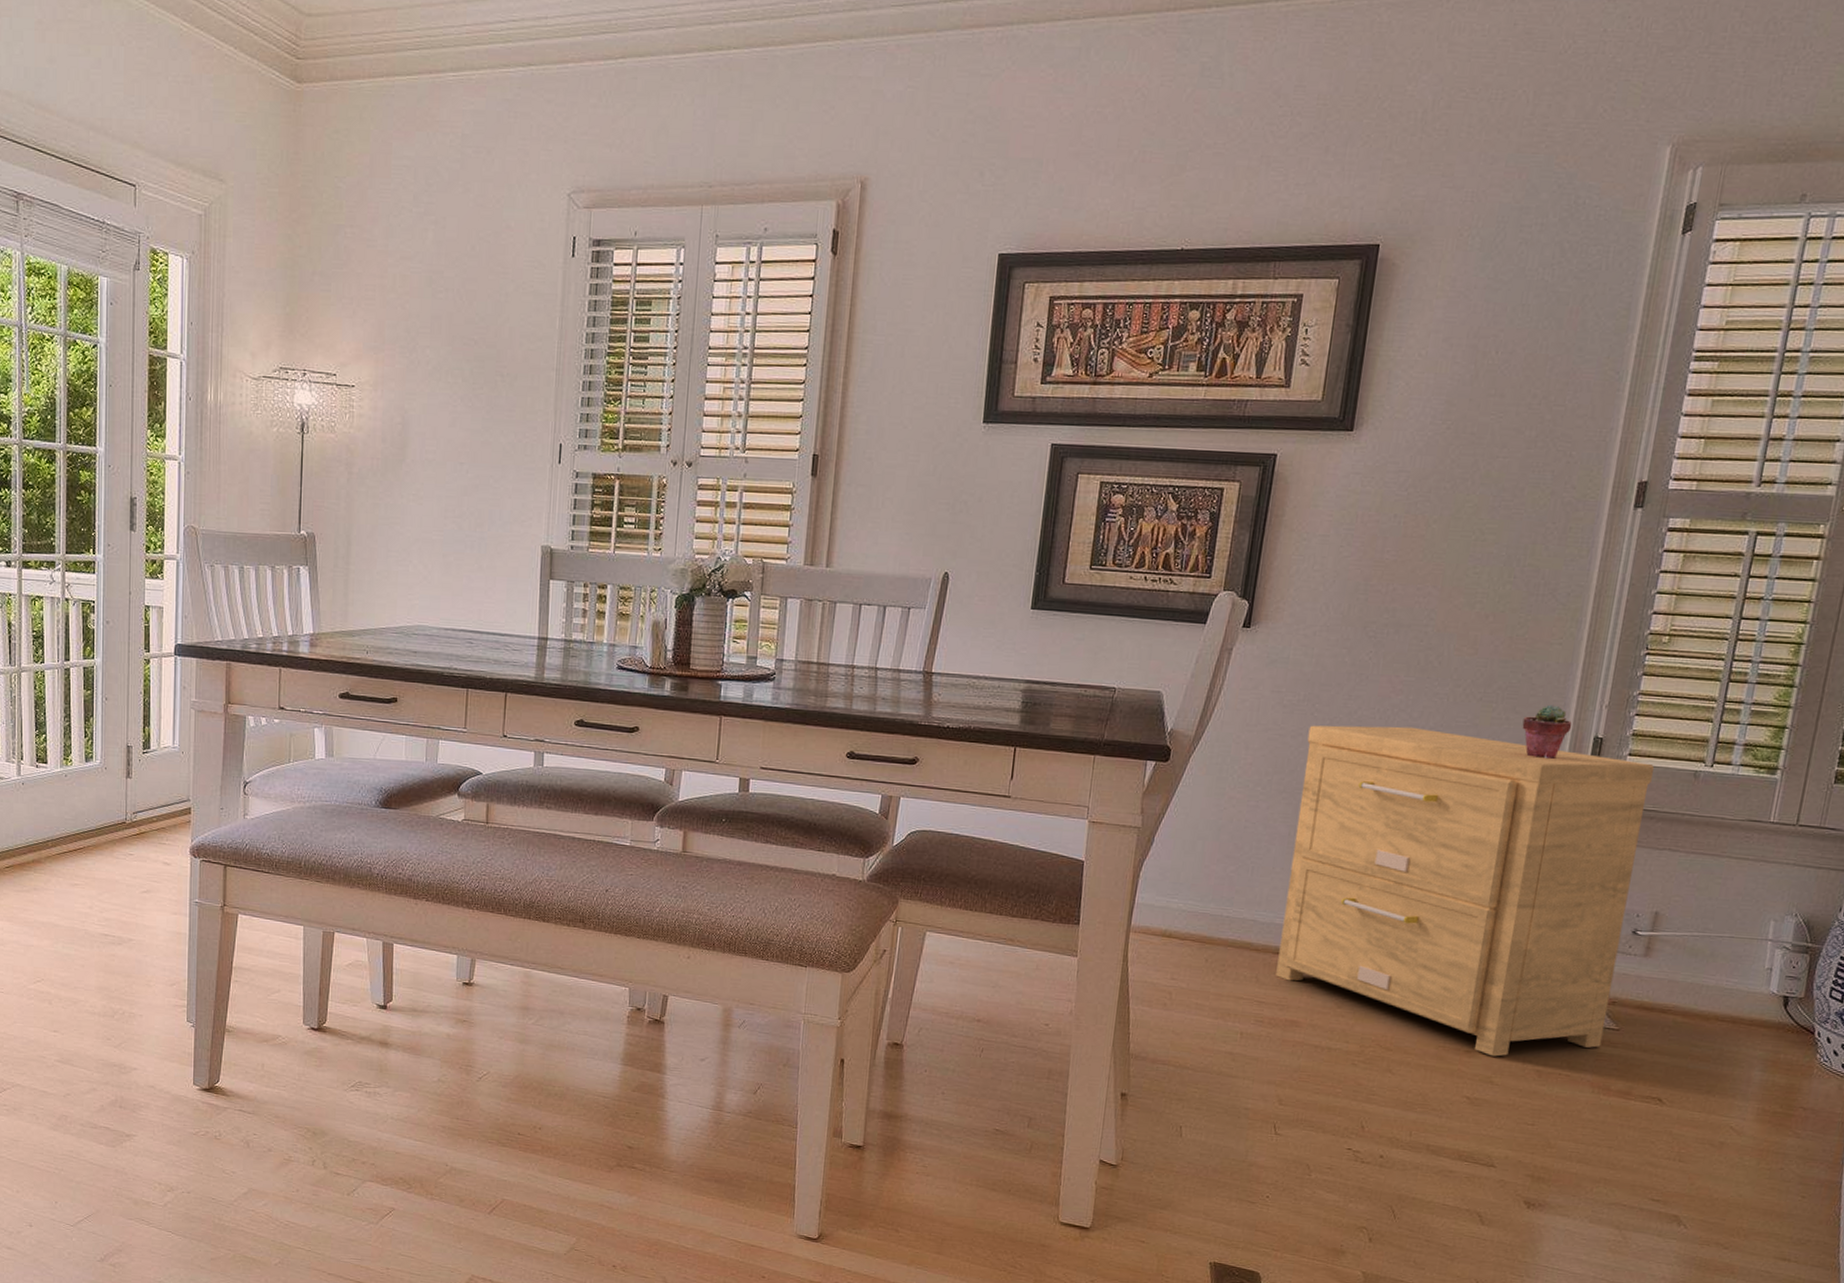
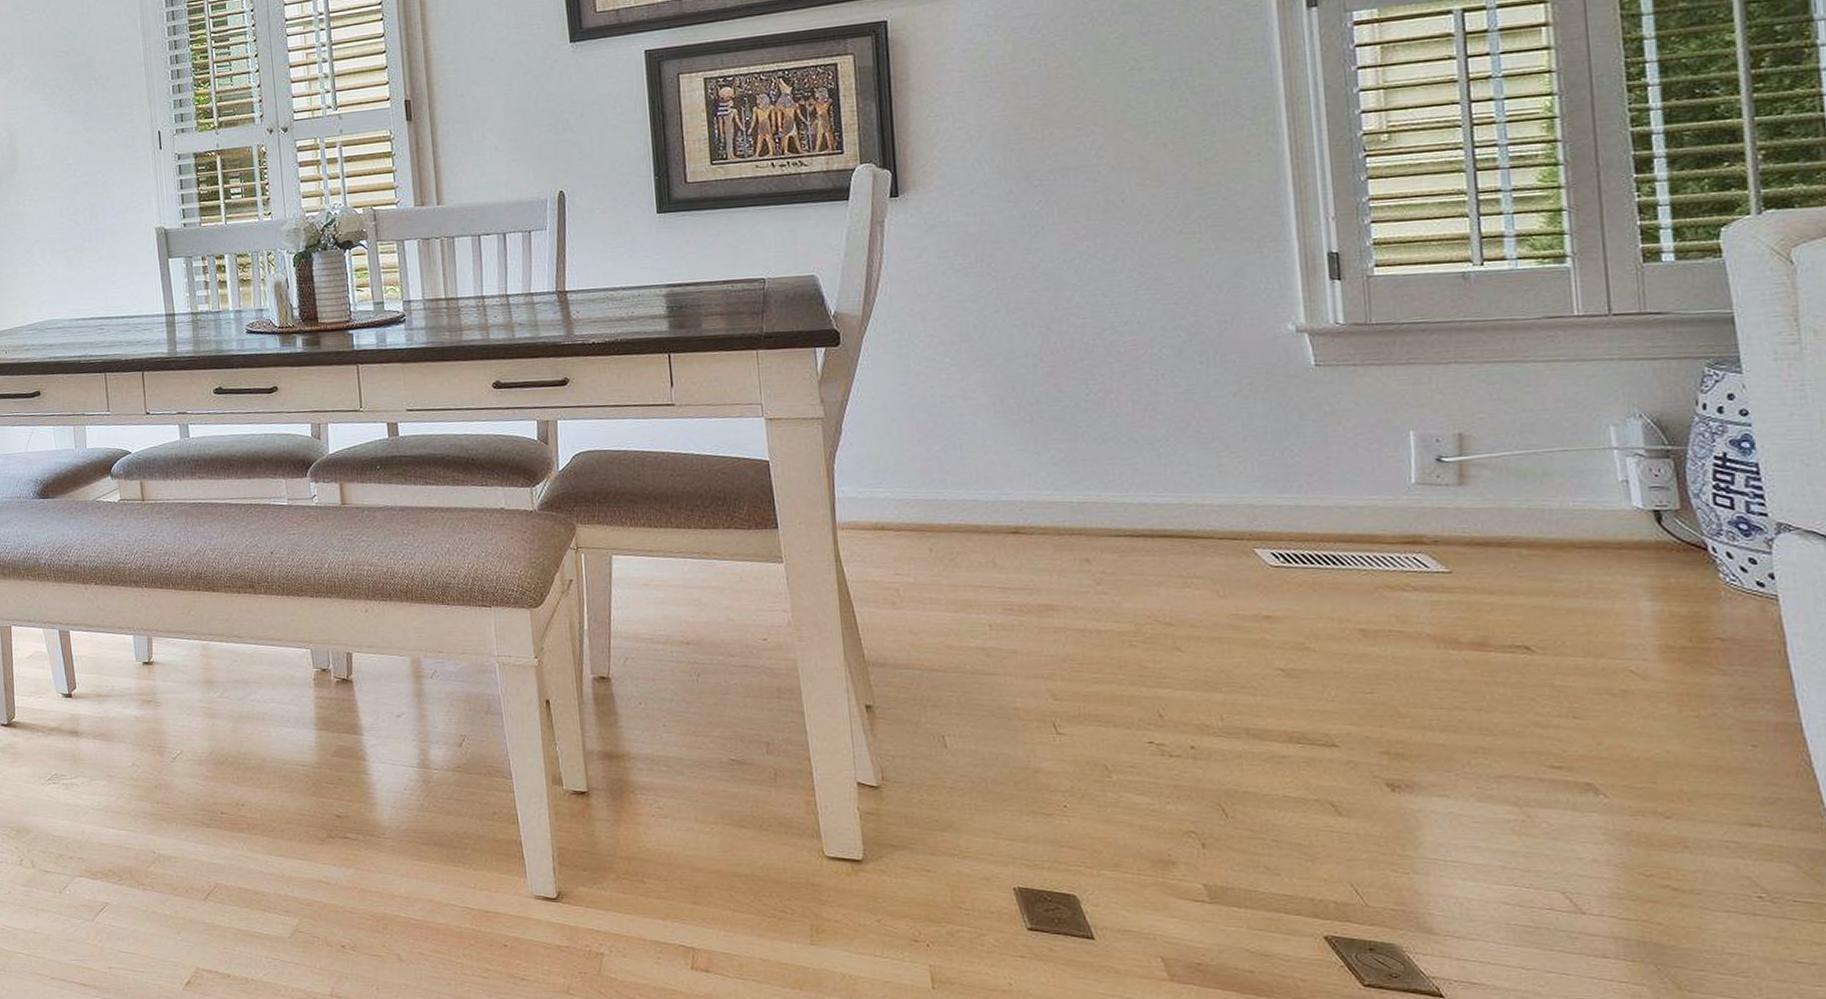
side table: present [1276,725,1654,1057] -> none [989,271,1433,619]
potted succulent: present [1522,704,1572,759] -> none [1236,225,1298,285]

